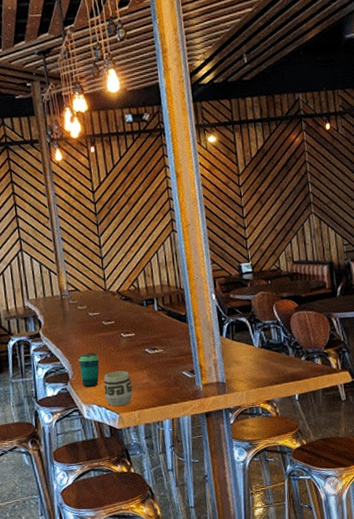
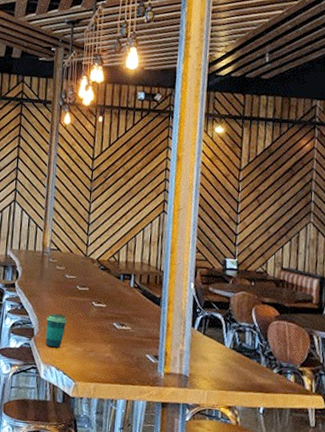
cup: present [104,370,133,407] -> none [64,337,94,375]

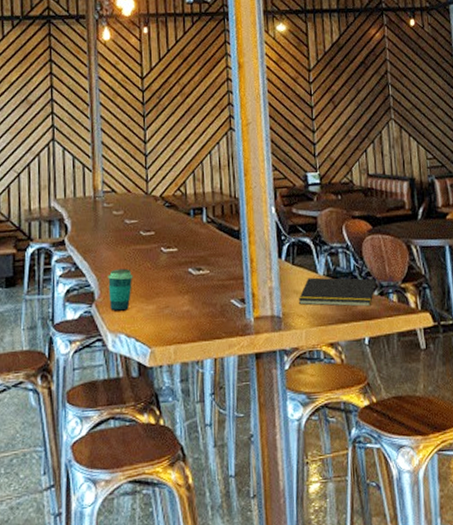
notepad: none [204,348,277,381] -> present [298,277,376,306]

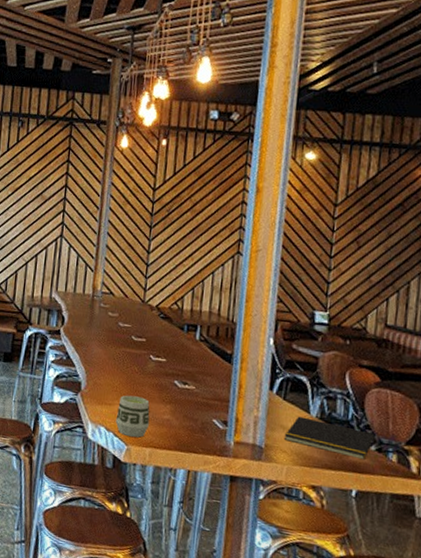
cup: present [108,268,133,312] -> none [94,366,120,407]
cup: none [135,293,170,339] -> present [115,395,150,438]

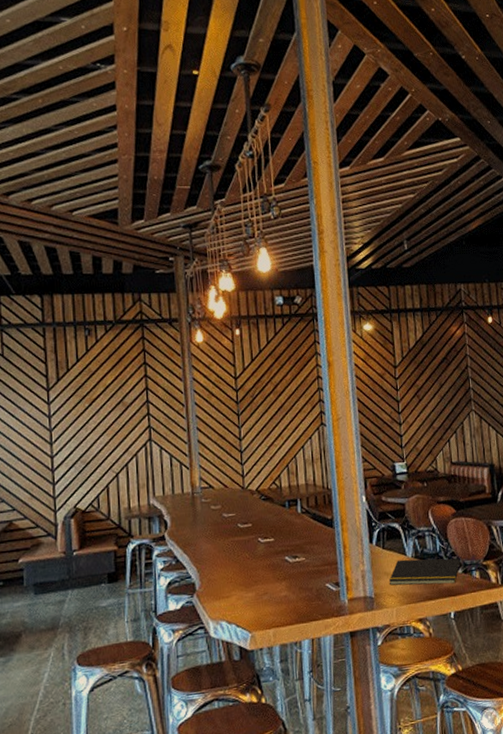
cup: present [115,395,150,438] -> none [235,581,268,624]

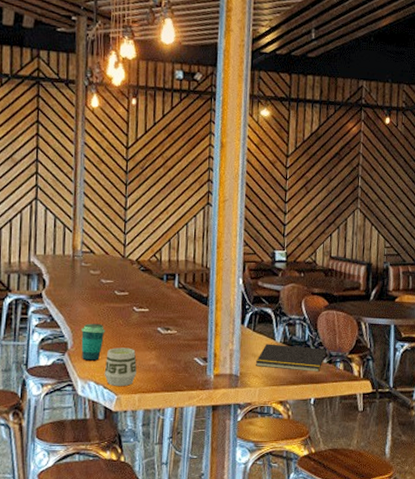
cup: none [208,559,233,601] -> present [81,323,106,362]
cup: none [235,581,268,624] -> present [104,348,137,387]

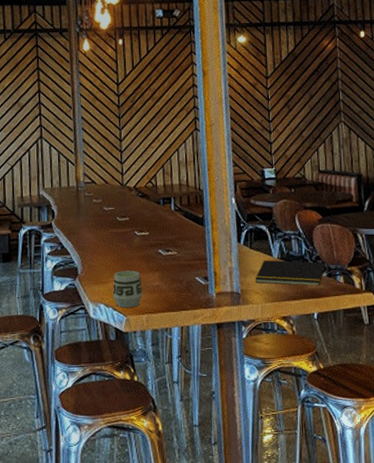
cup: present [81,323,106,362] -> none [89,248,111,286]

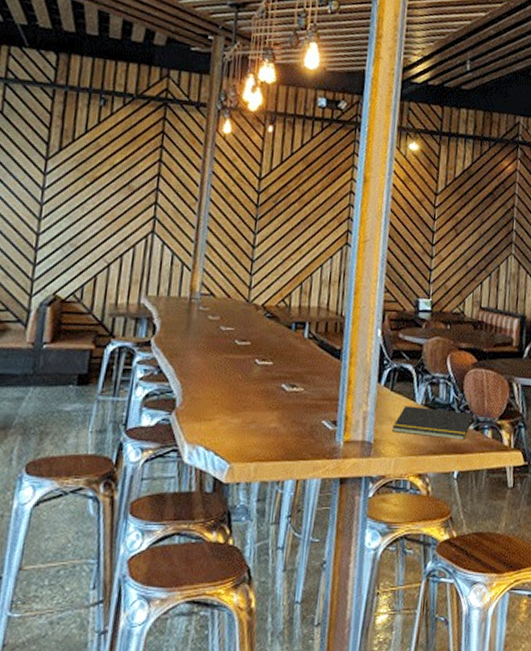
cup: present [112,270,142,309] -> none [216,406,255,454]

